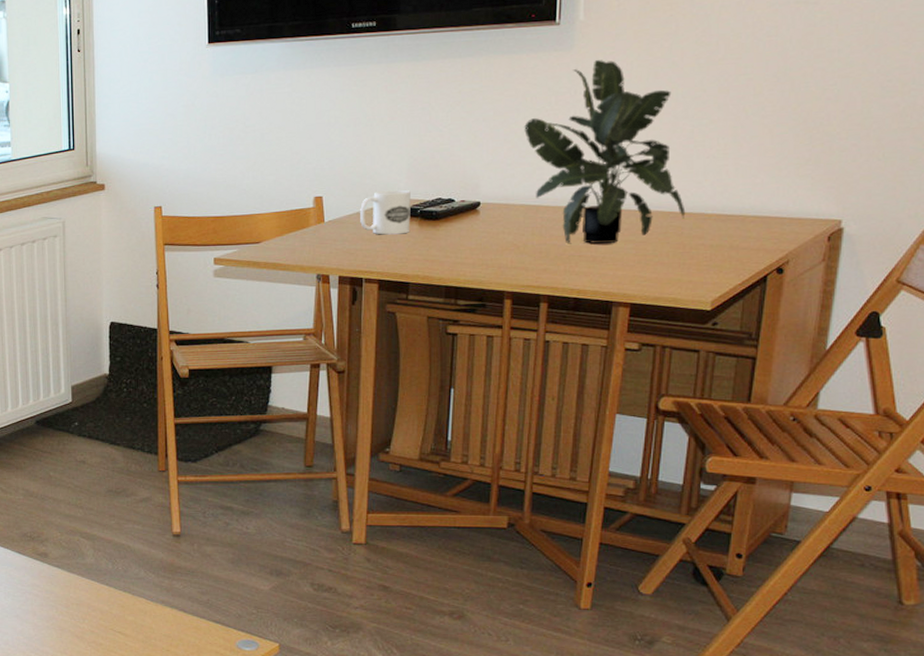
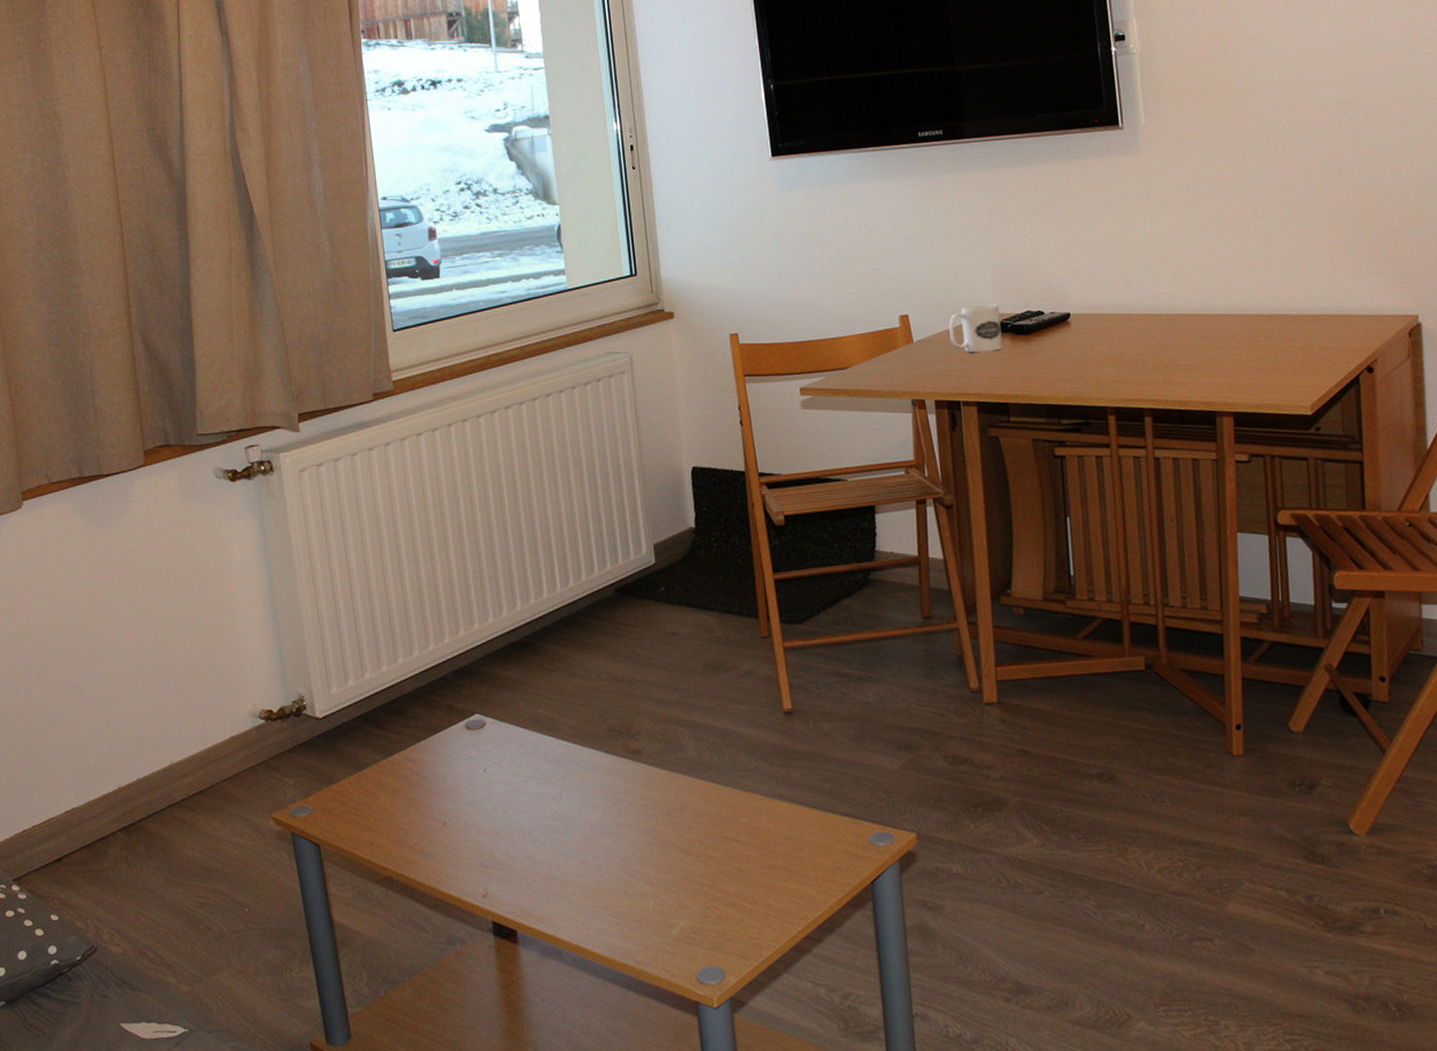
potted plant: present [524,60,686,244] -> none [1103,163,1272,353]

